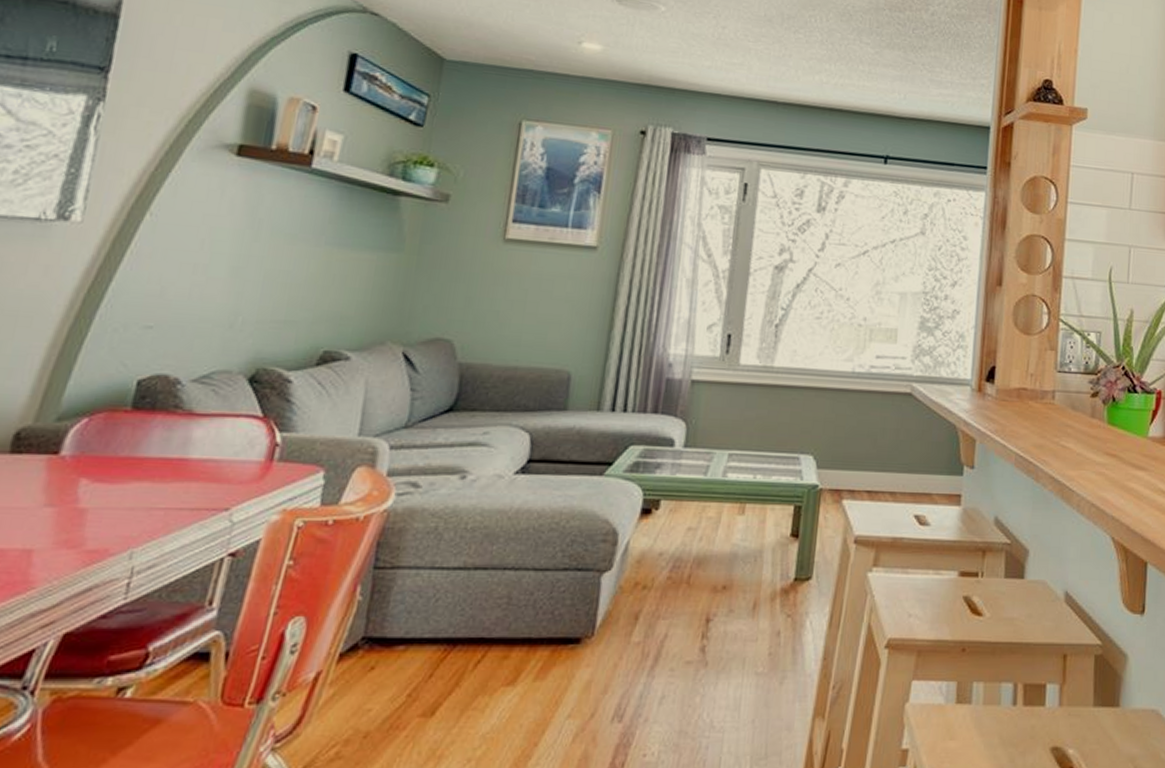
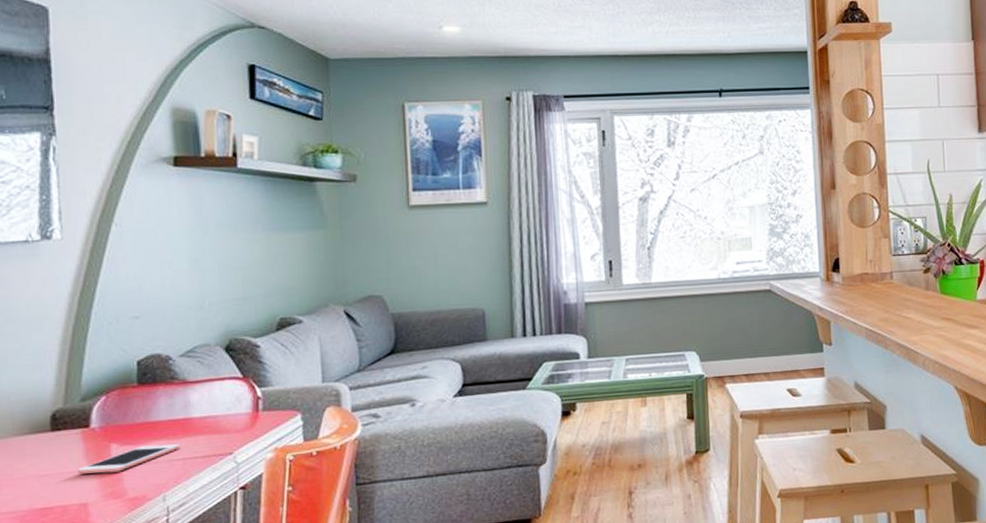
cell phone: none [29,486,166,515] -> present [77,444,180,474]

